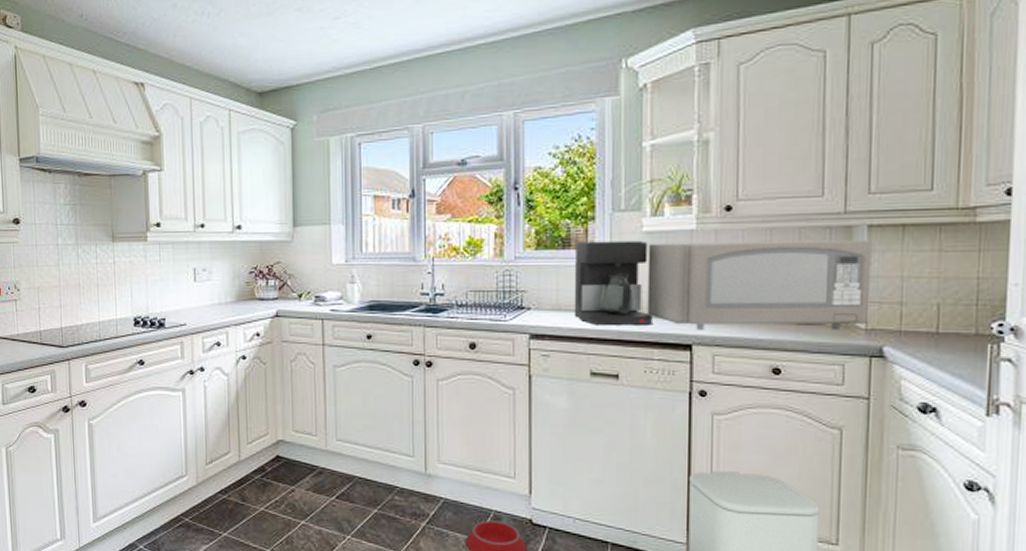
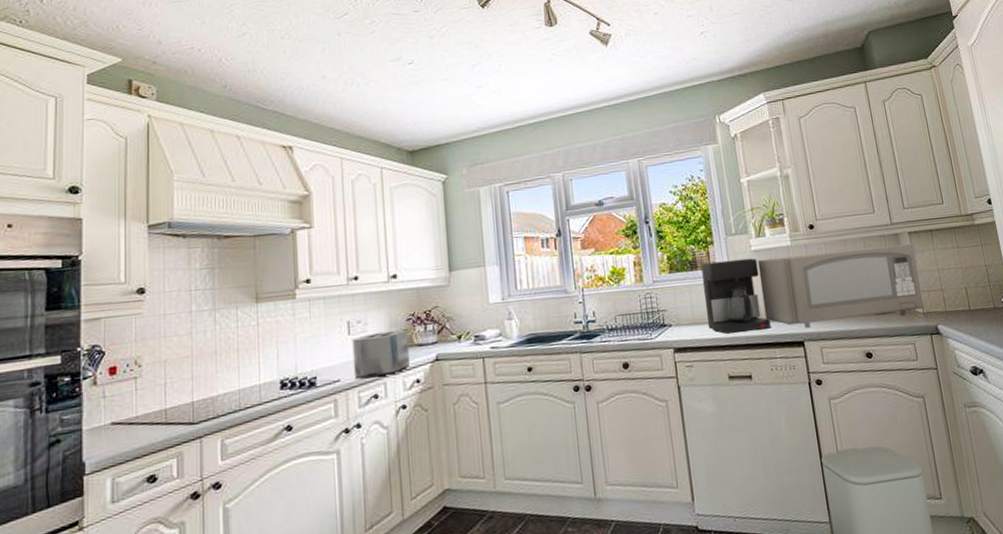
toaster: none [197,282,251,326] -> present [352,329,410,380]

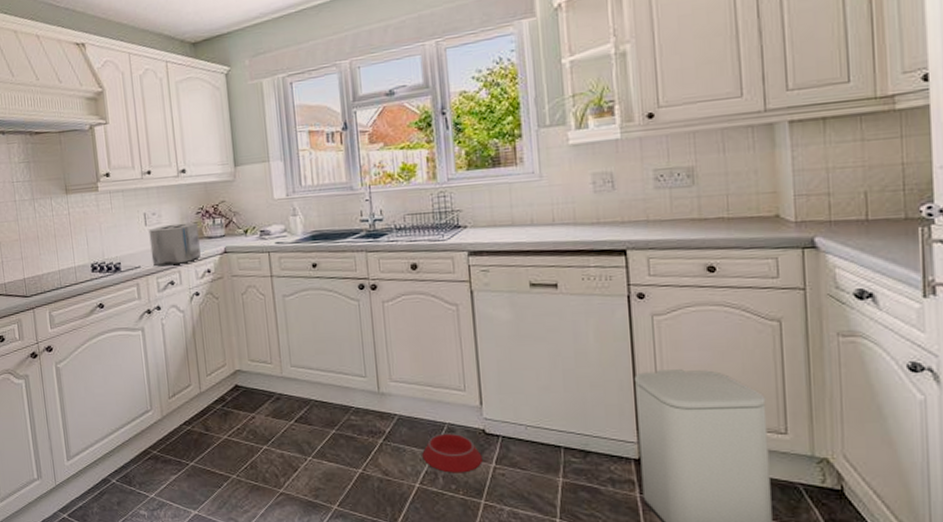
coffee maker: present [701,258,771,335] -> none [505,153,586,239]
microwave: present [757,243,924,328] -> none [575,135,799,235]

